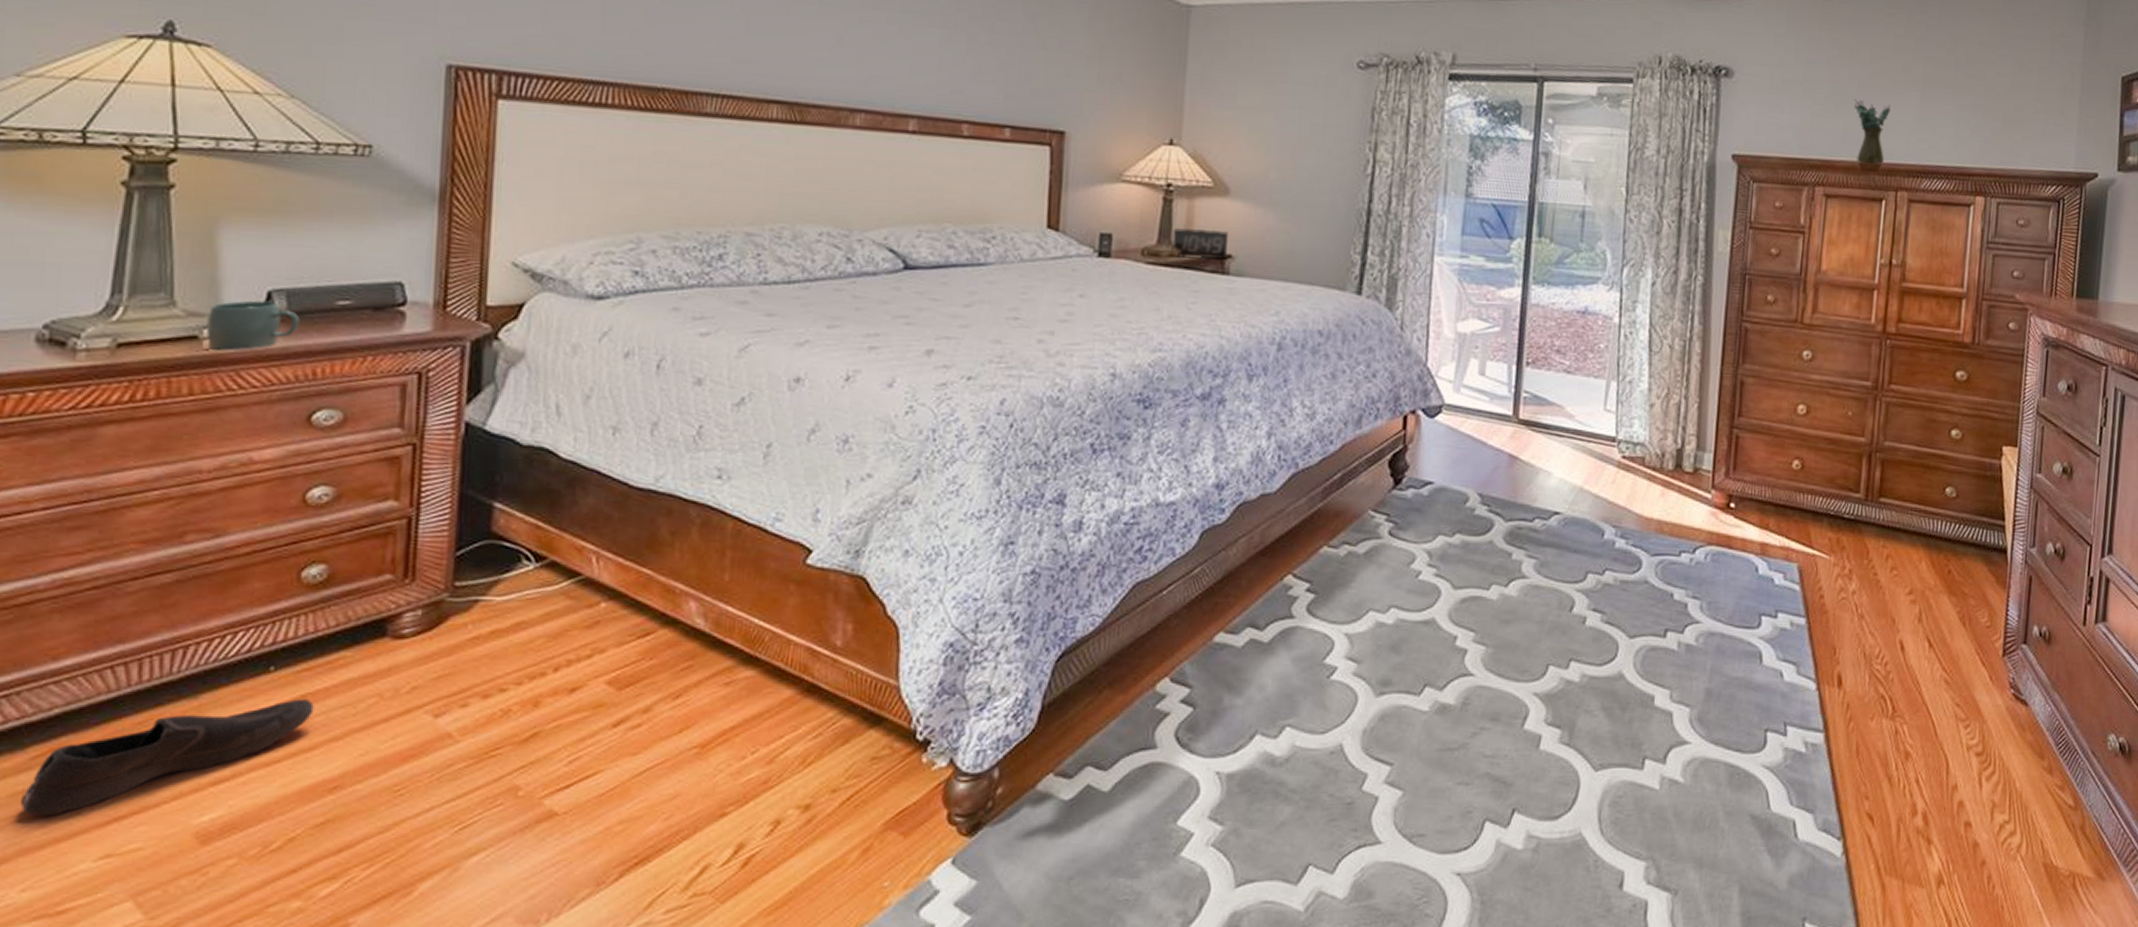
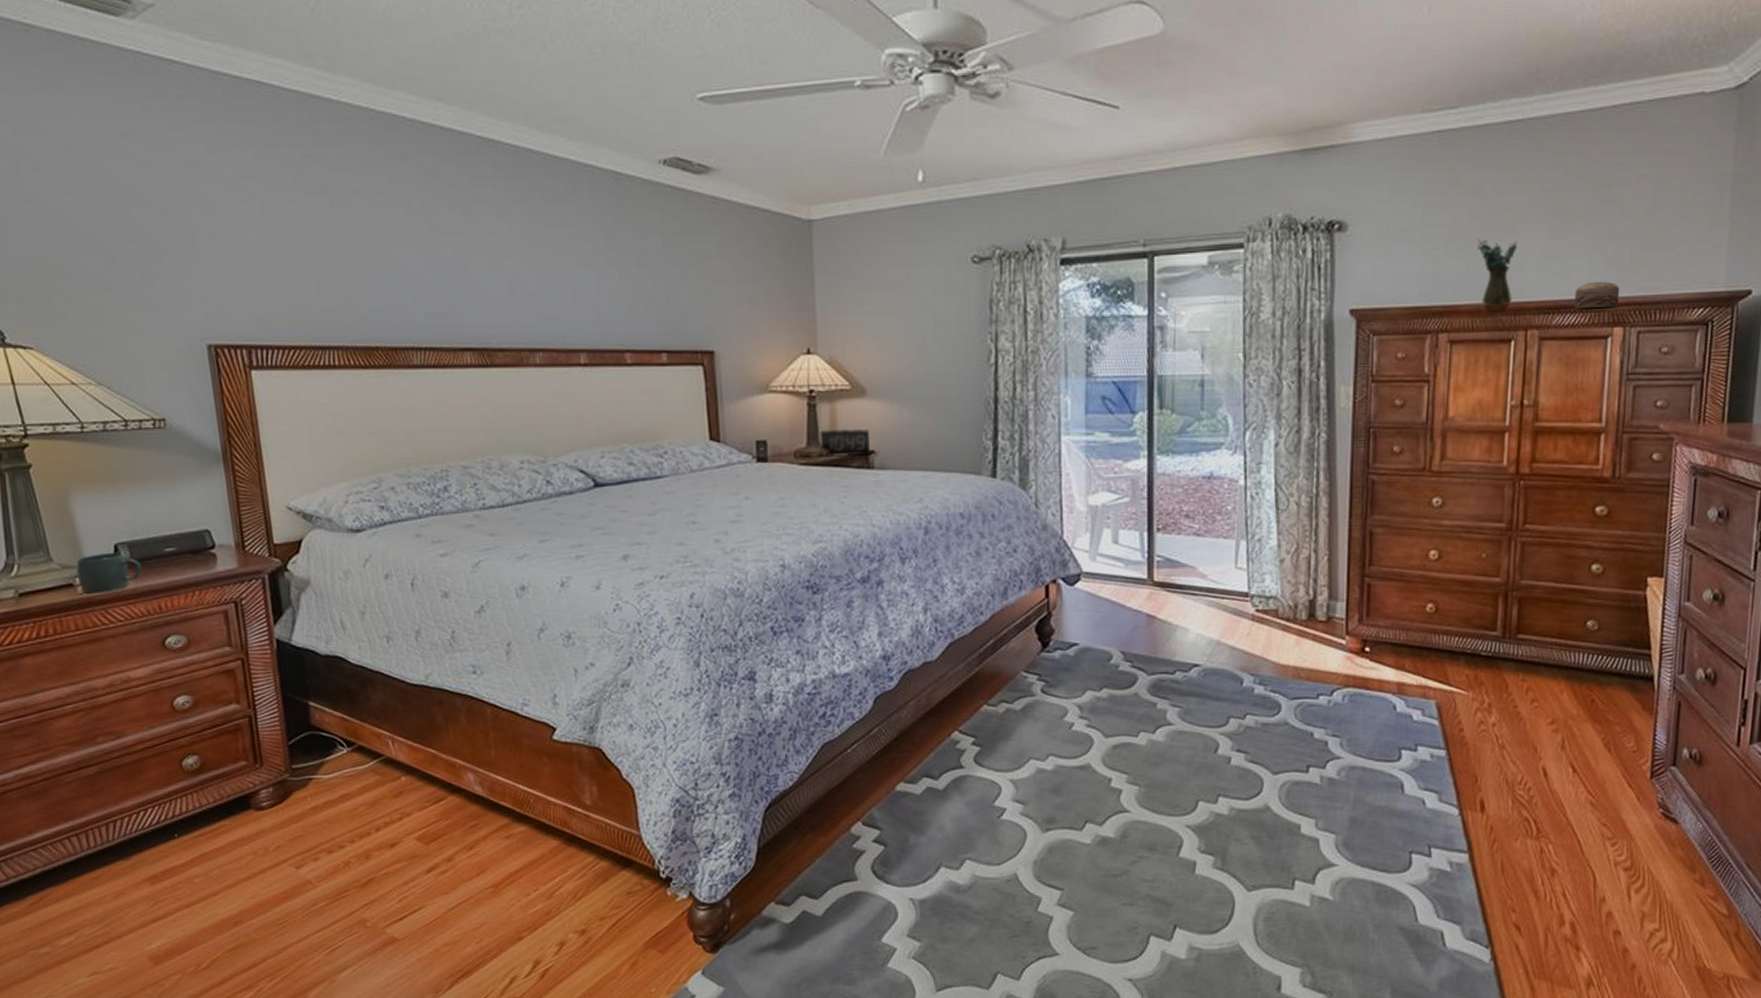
shoe: present [19,699,314,815] -> none [29,857,212,945]
decorative box: none [1941,150,1983,179] -> present [1574,281,1620,311]

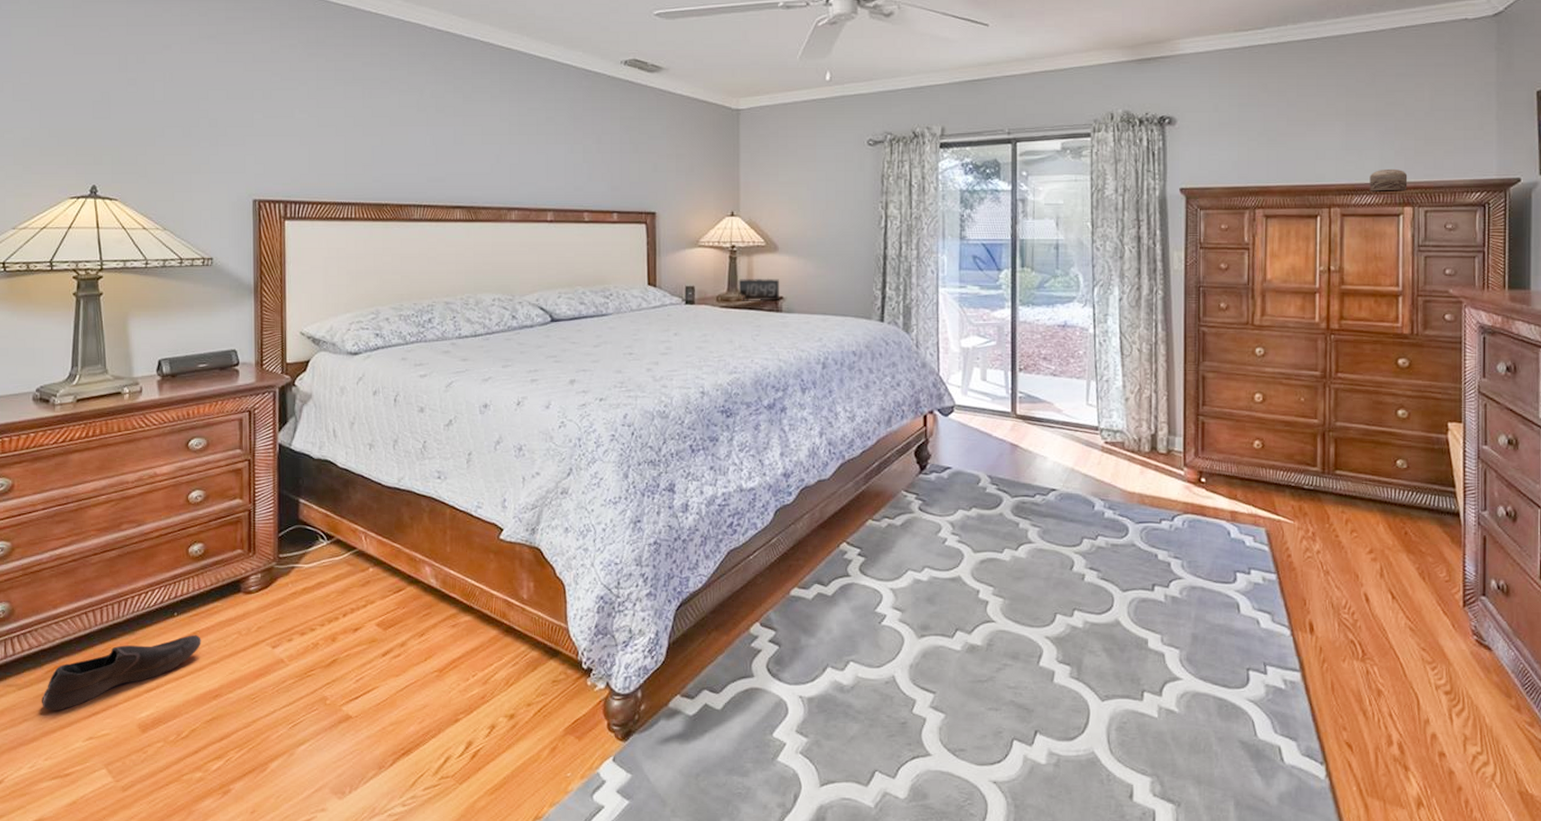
shoe: none [29,857,212,945] -> present [41,635,201,710]
mug: present [76,552,142,595] -> none [125,367,178,402]
vase: present [1477,239,1517,314] -> none [1285,133,1318,194]

